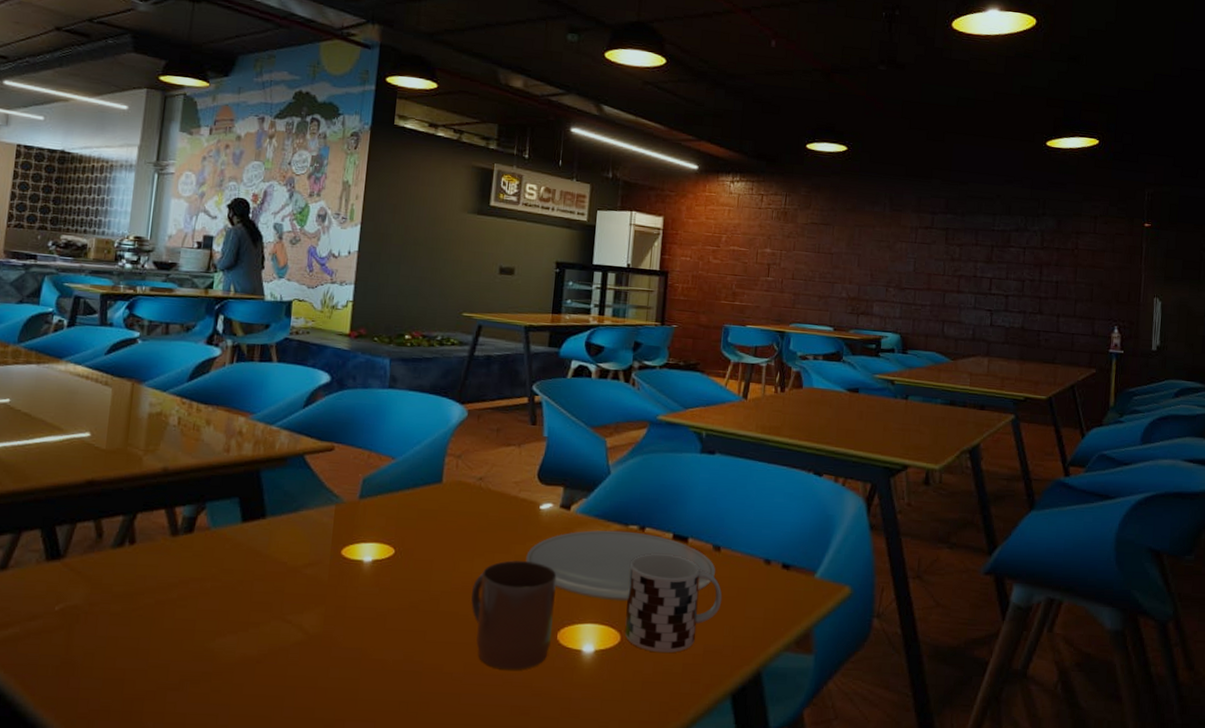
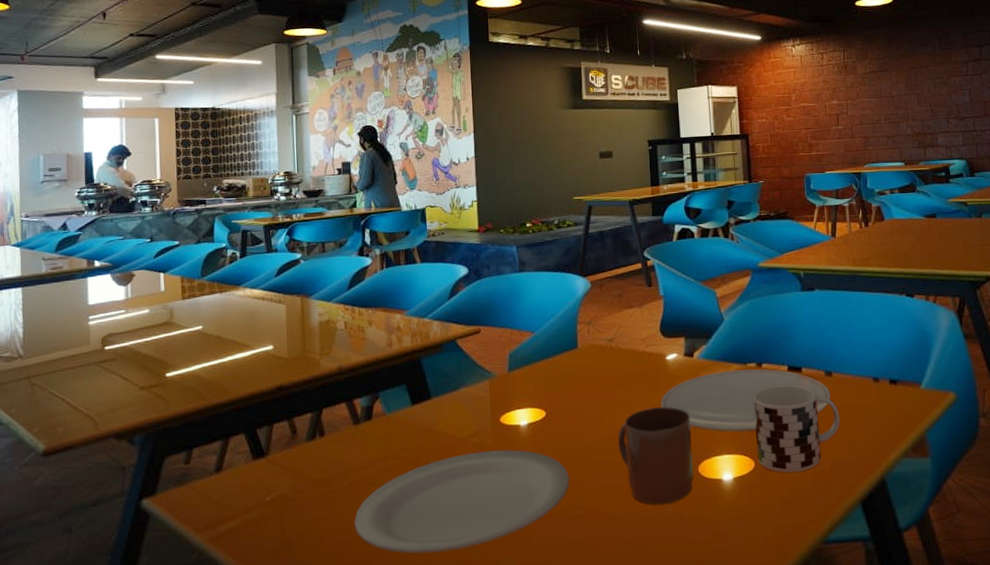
plate: none [153,585,410,694] -> present [354,449,570,554]

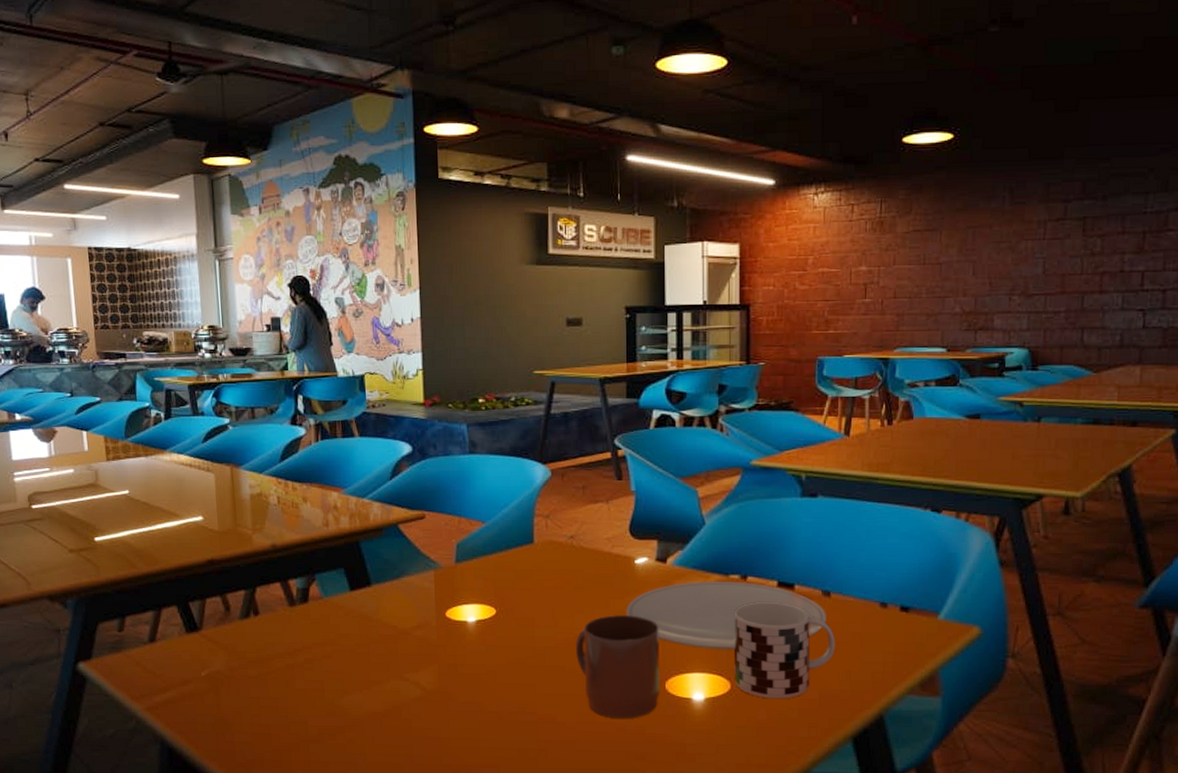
plate: present [354,449,570,554] -> none [291,646,520,744]

